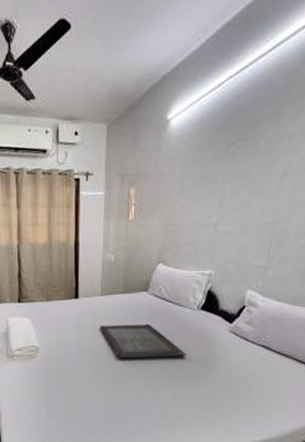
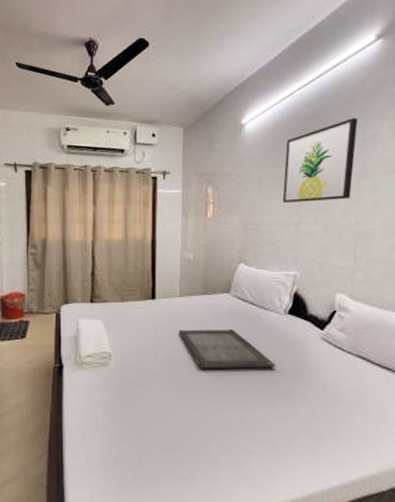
wall art: none [203,110,287,203] -> present [282,118,358,203]

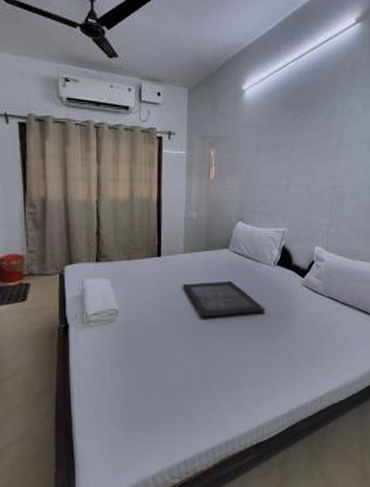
wall art: present [282,118,358,203] -> none [275,93,338,167]

